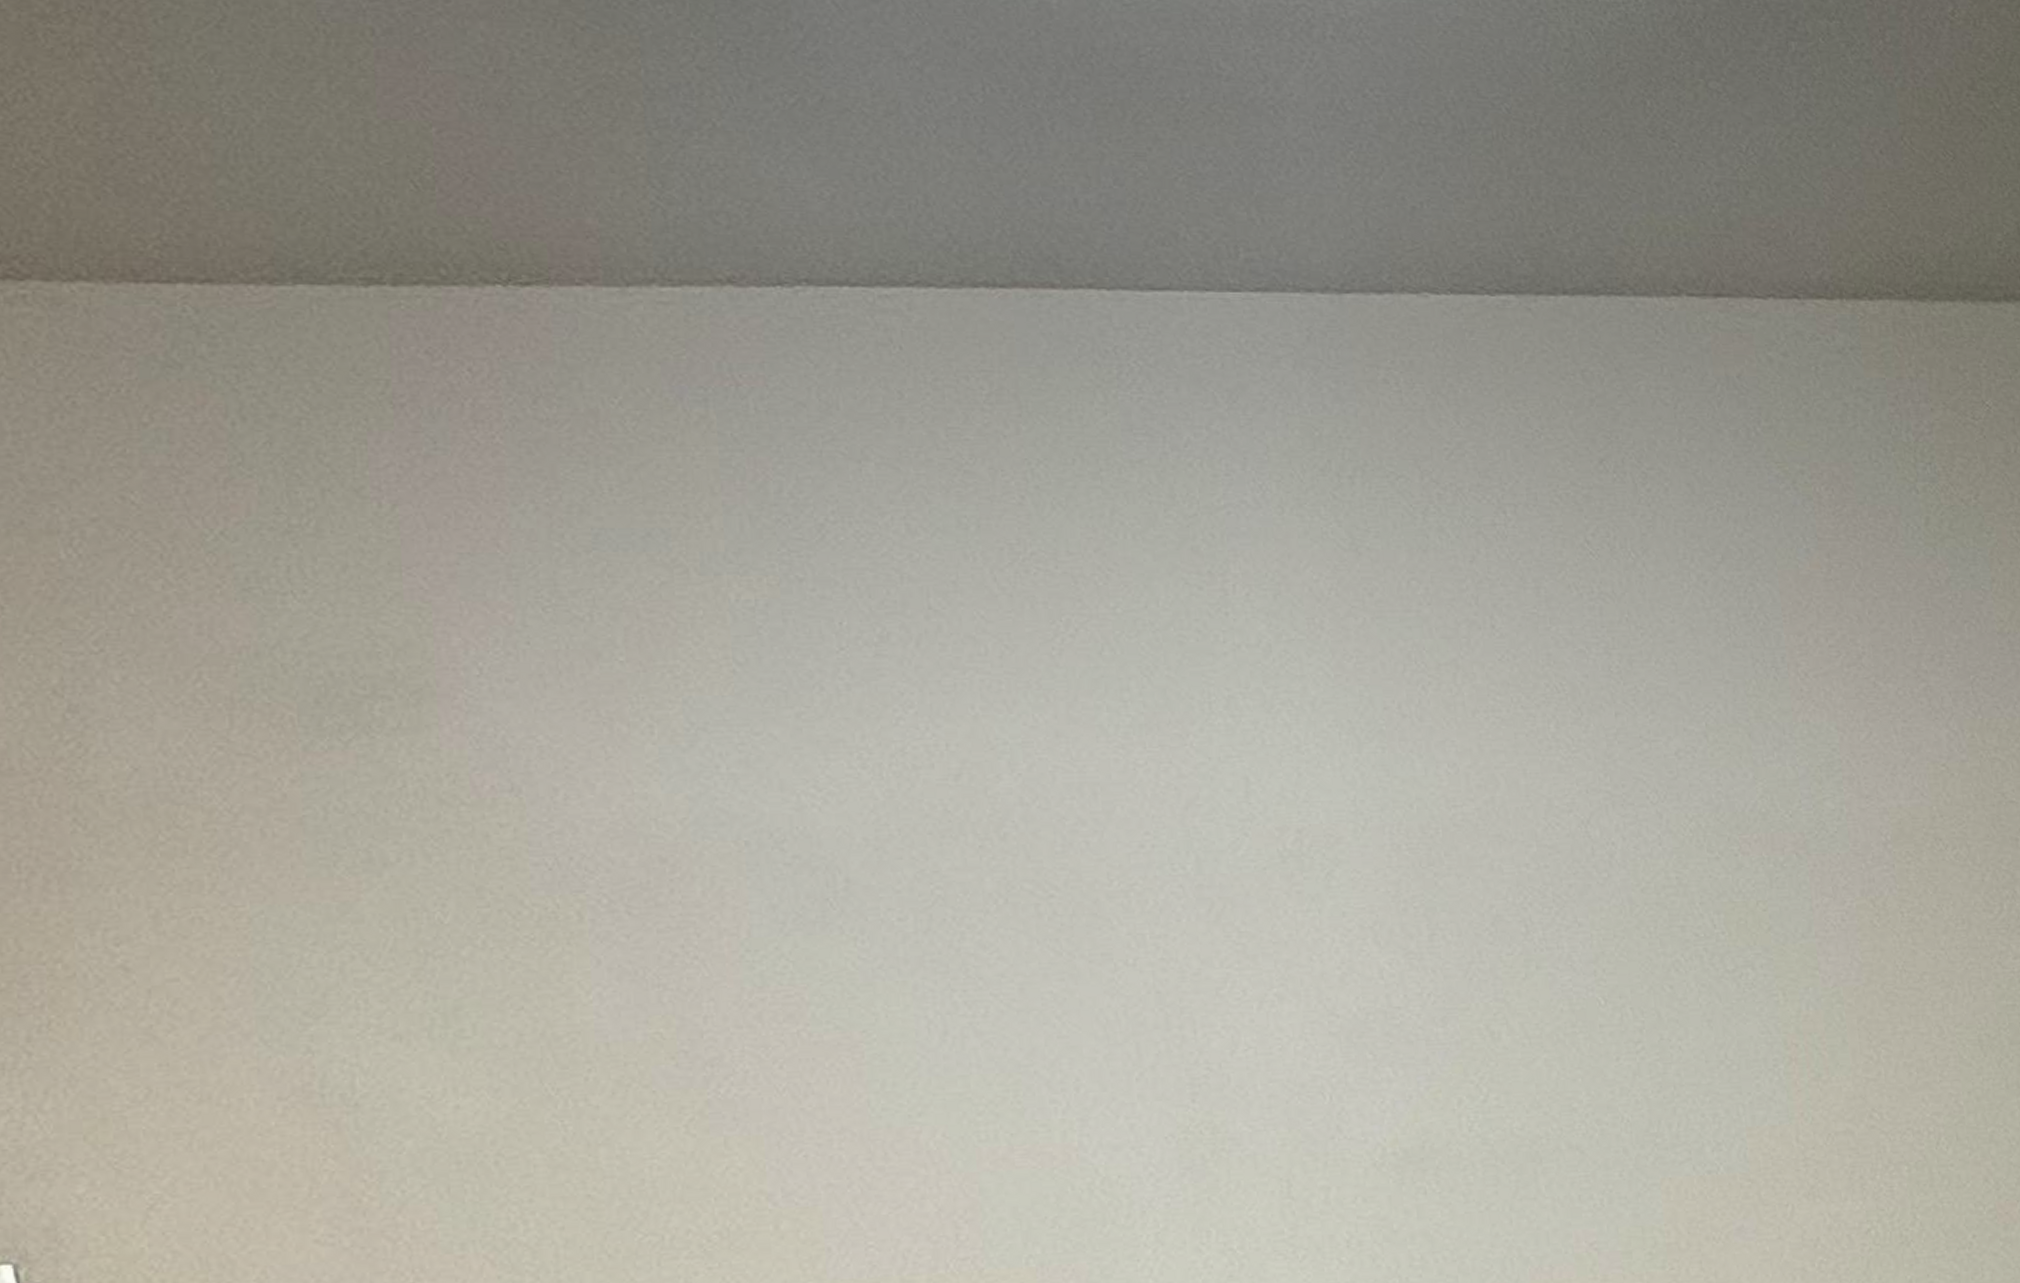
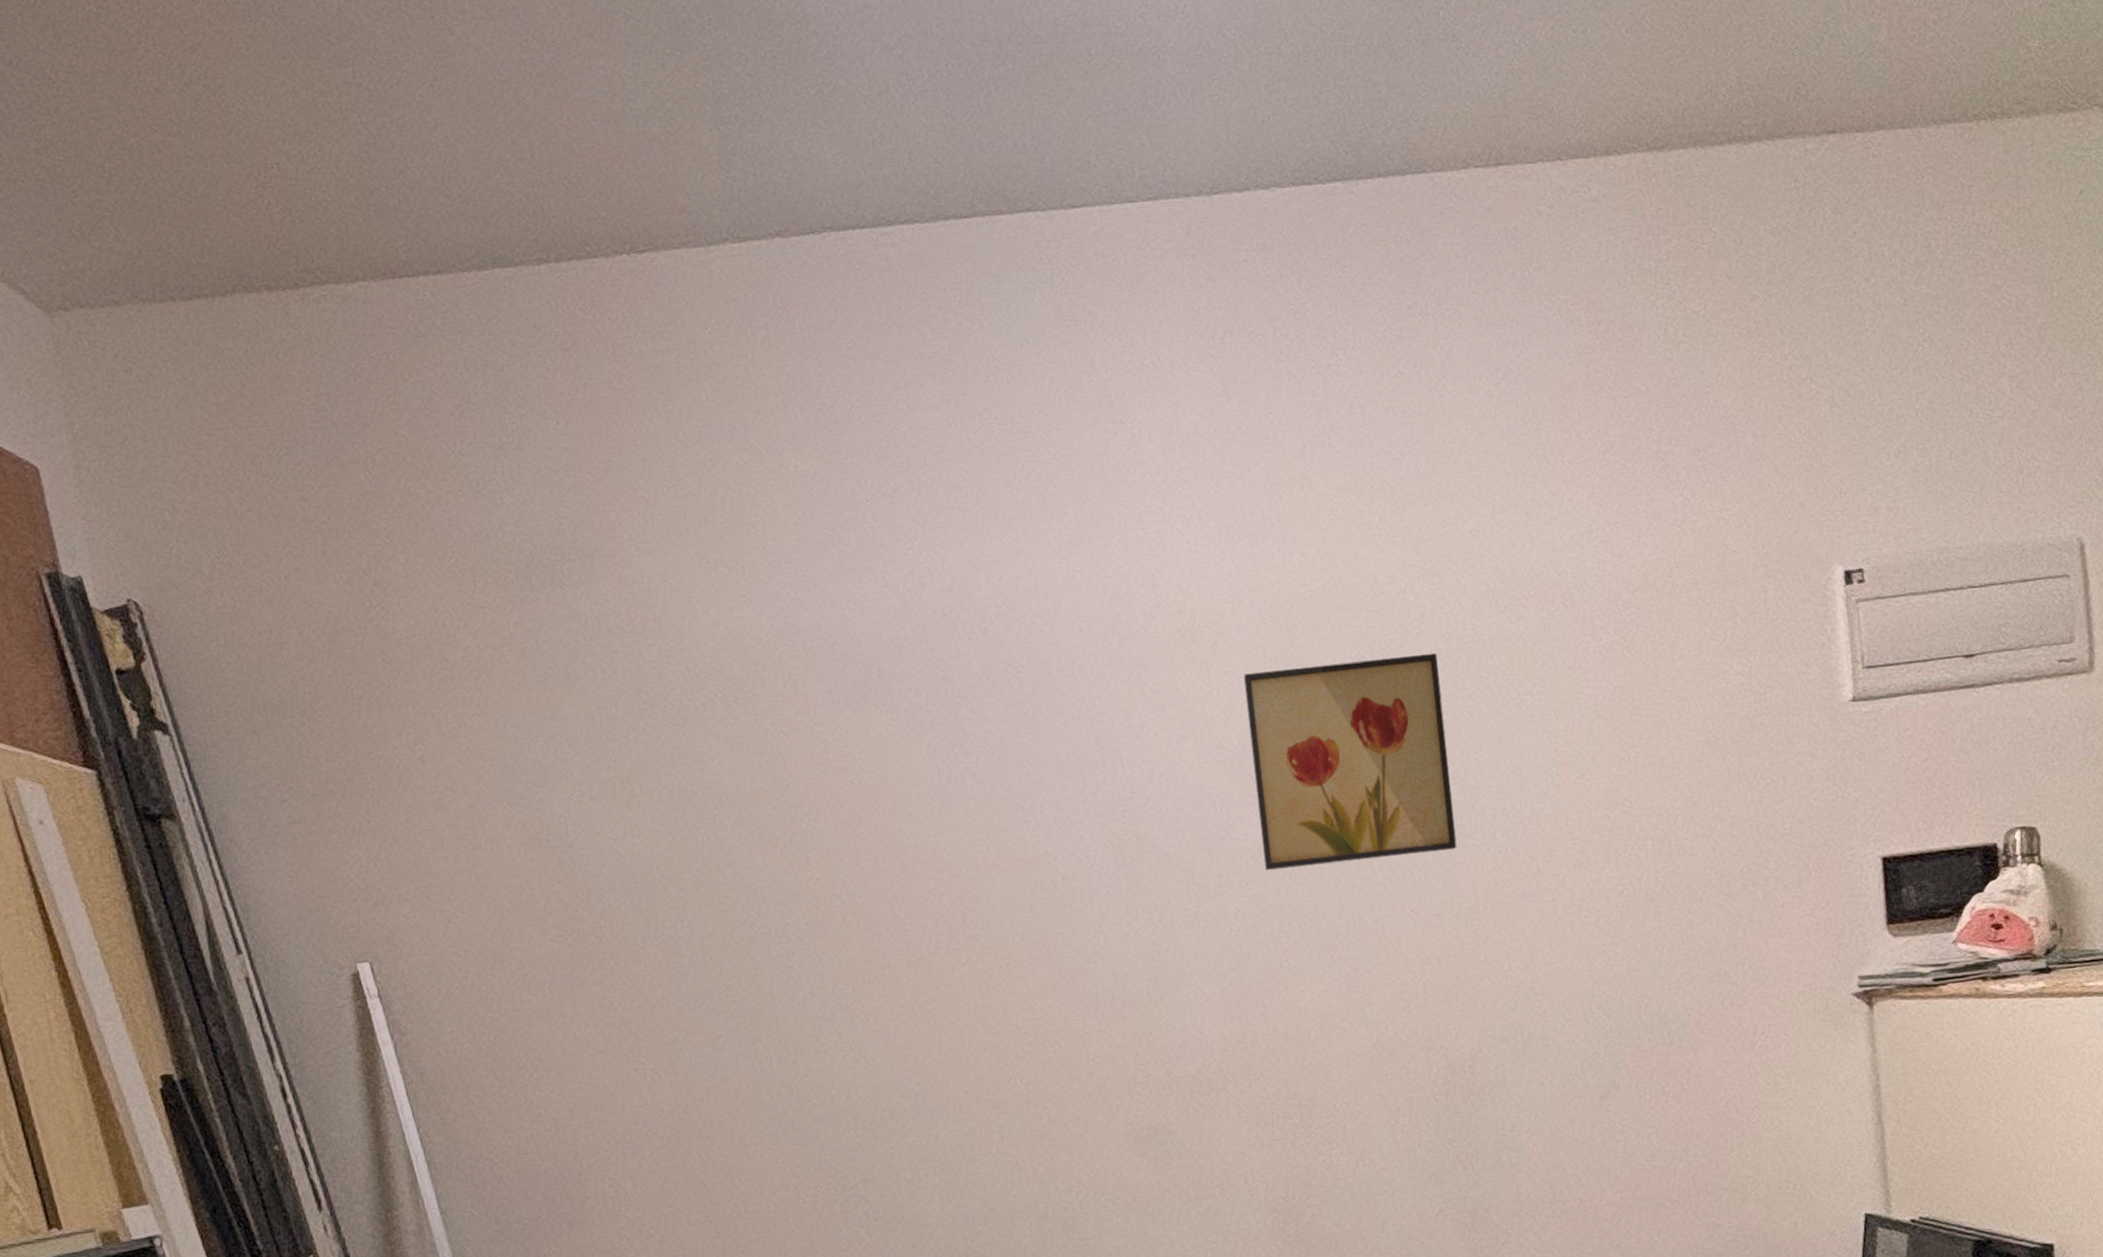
wall art: none [1367,905,1653,1184] -> present [1243,652,1457,871]

